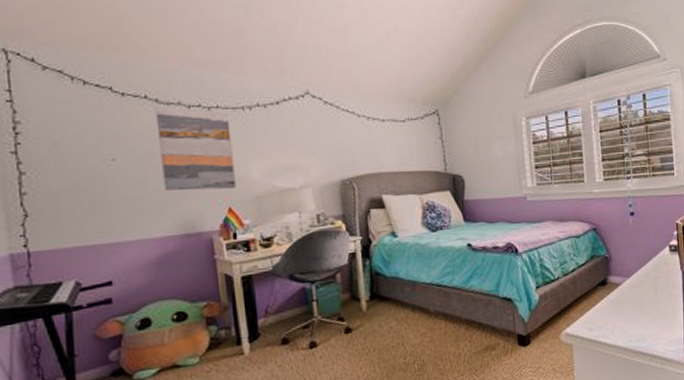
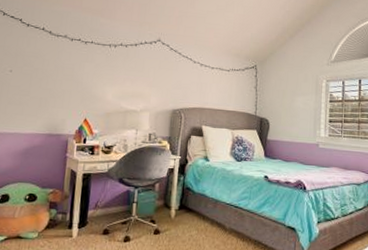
wall art: present [155,106,236,191] -> none [41,37,99,104]

